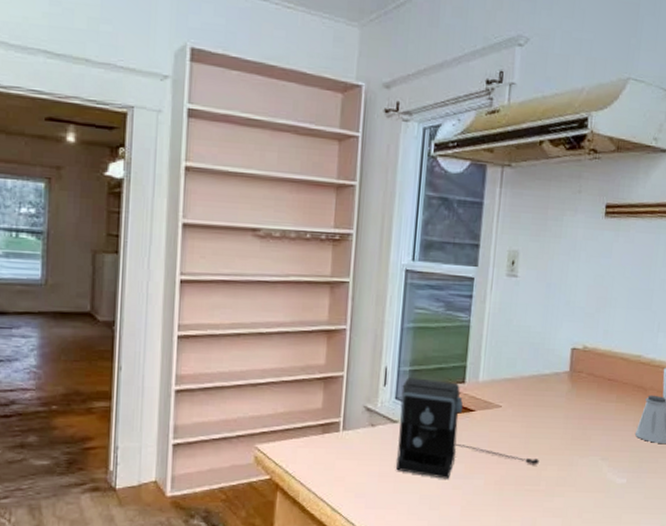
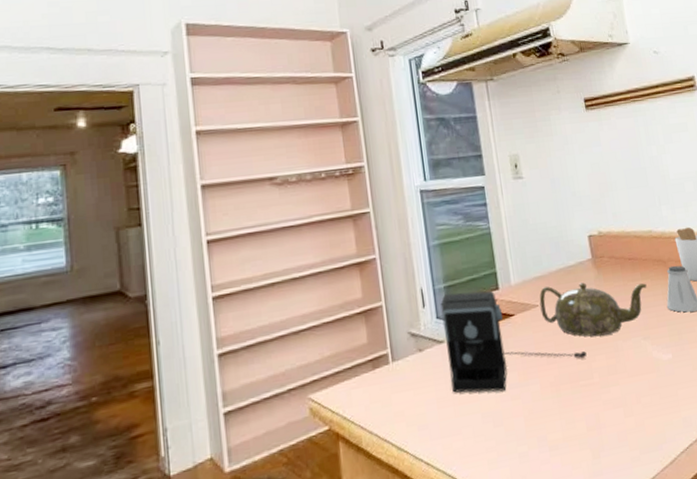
teapot: none [502,390,620,448] -> present [539,282,647,337]

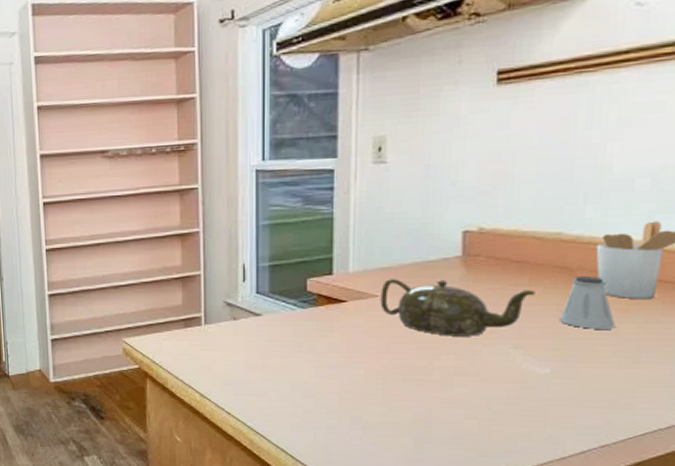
coffee maker: present [440,290,587,393] -> none [262,272,430,368]

